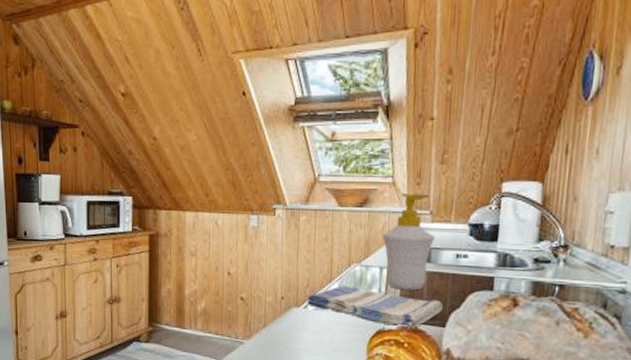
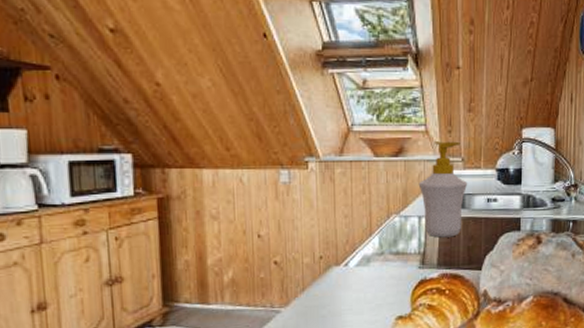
dish towel: present [307,285,443,328] -> none [348,238,478,275]

